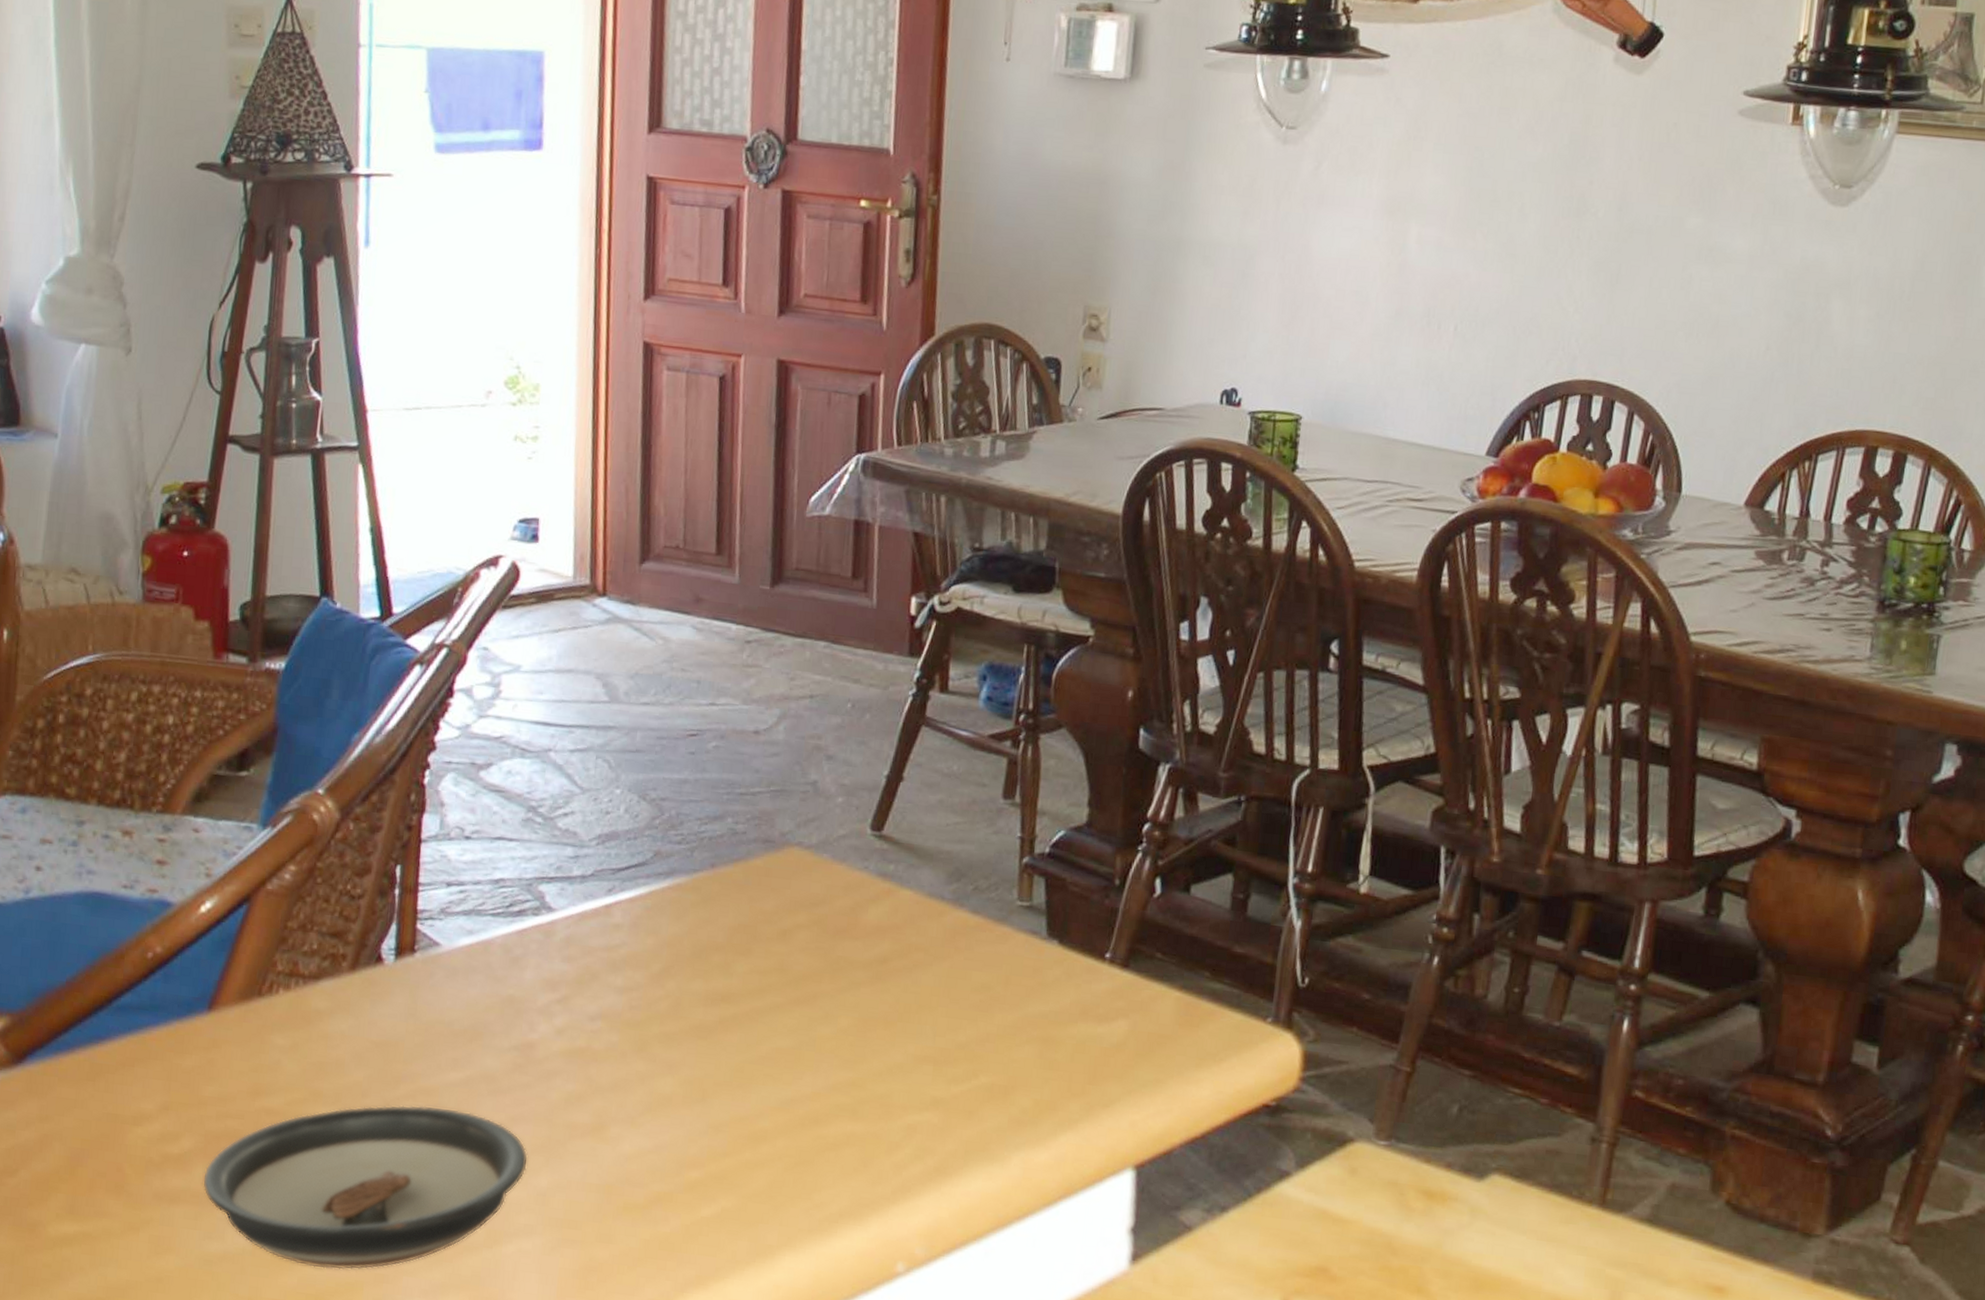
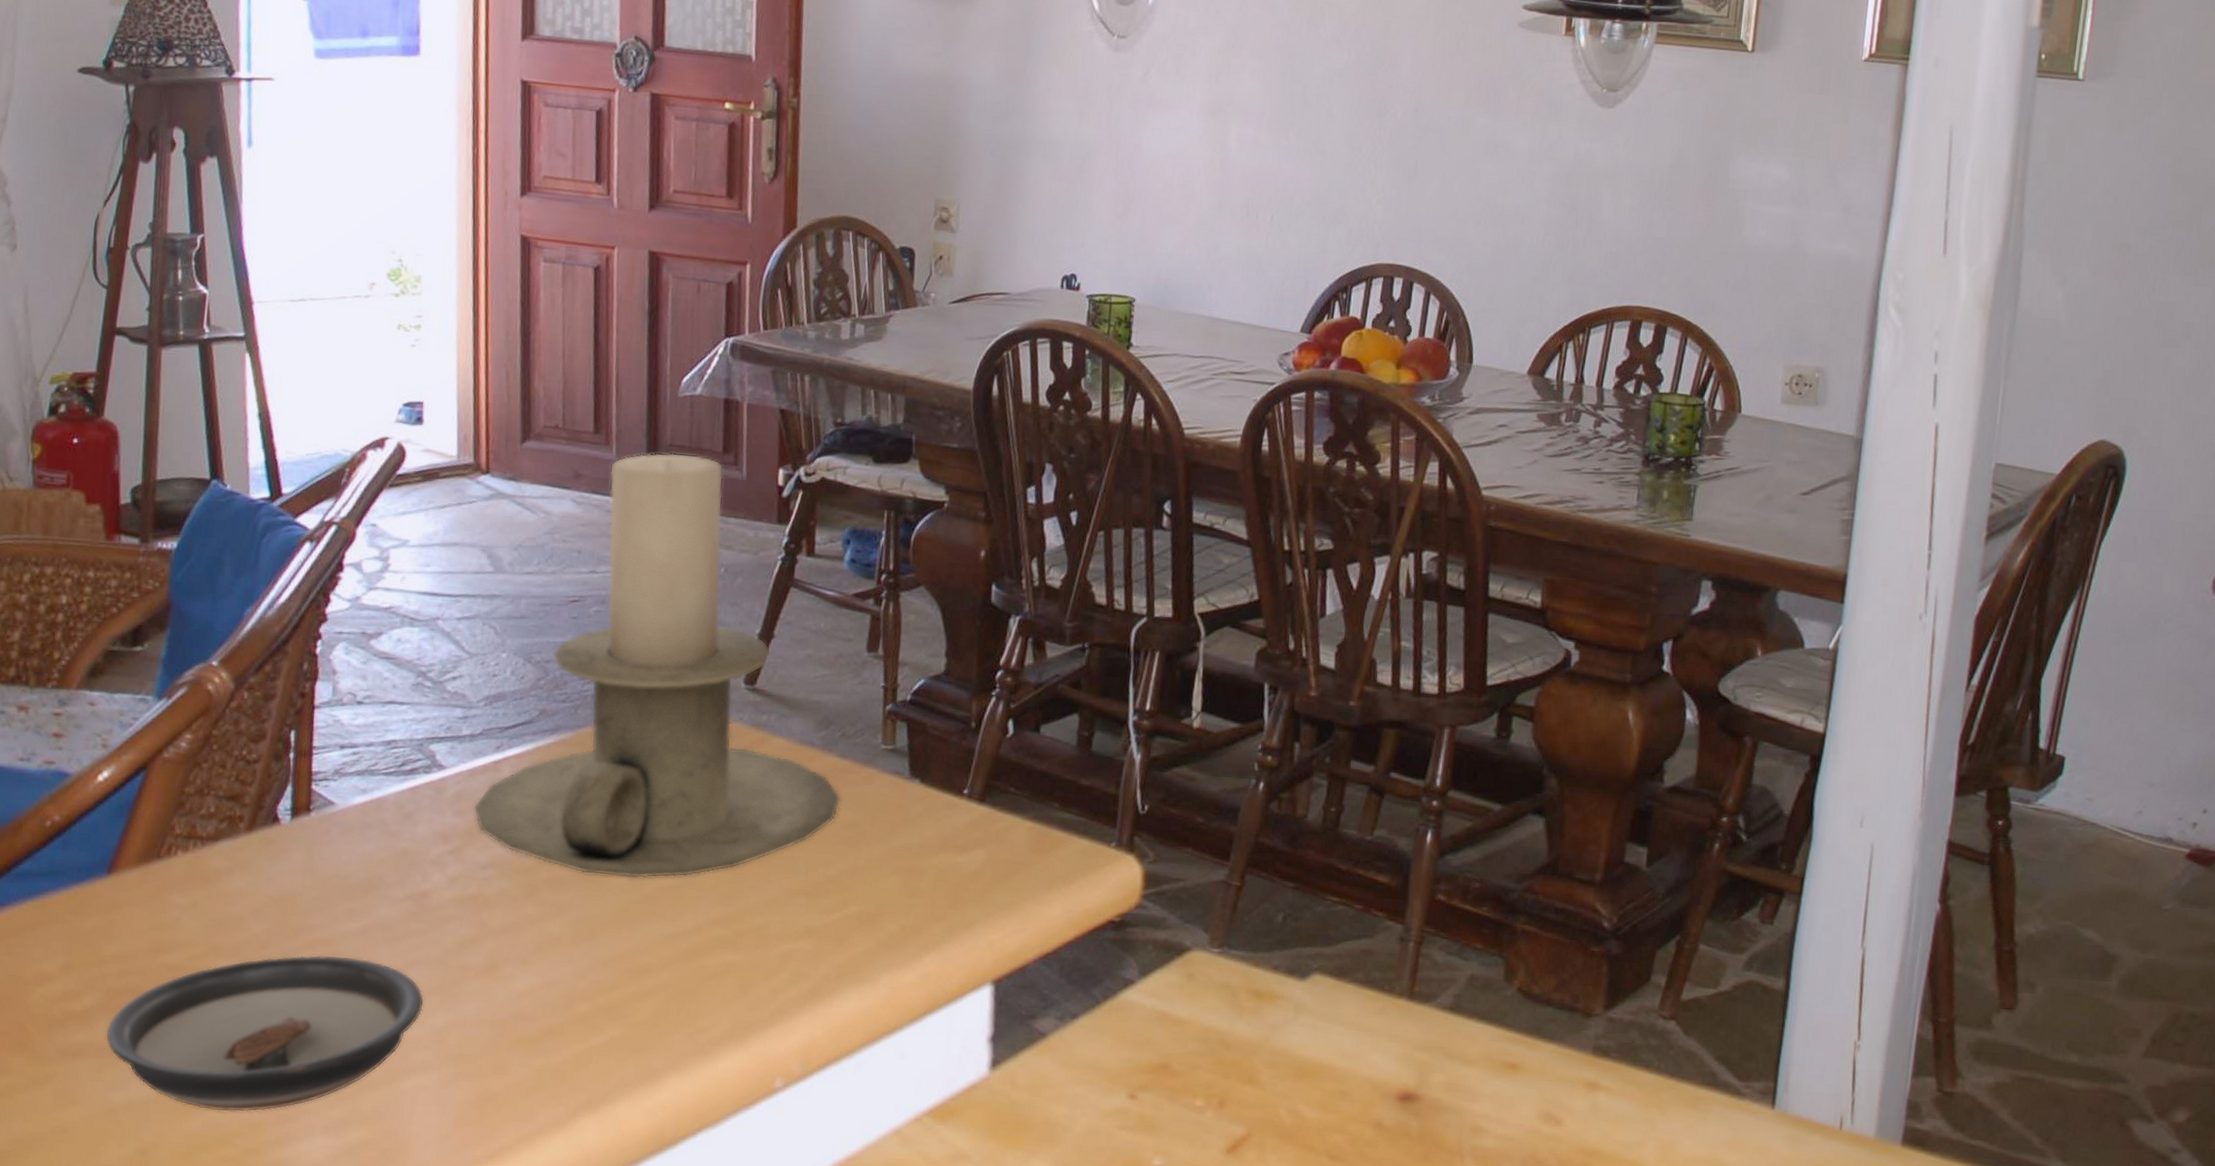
candle holder: none [582,577,973,1038] -> present [473,452,841,879]

